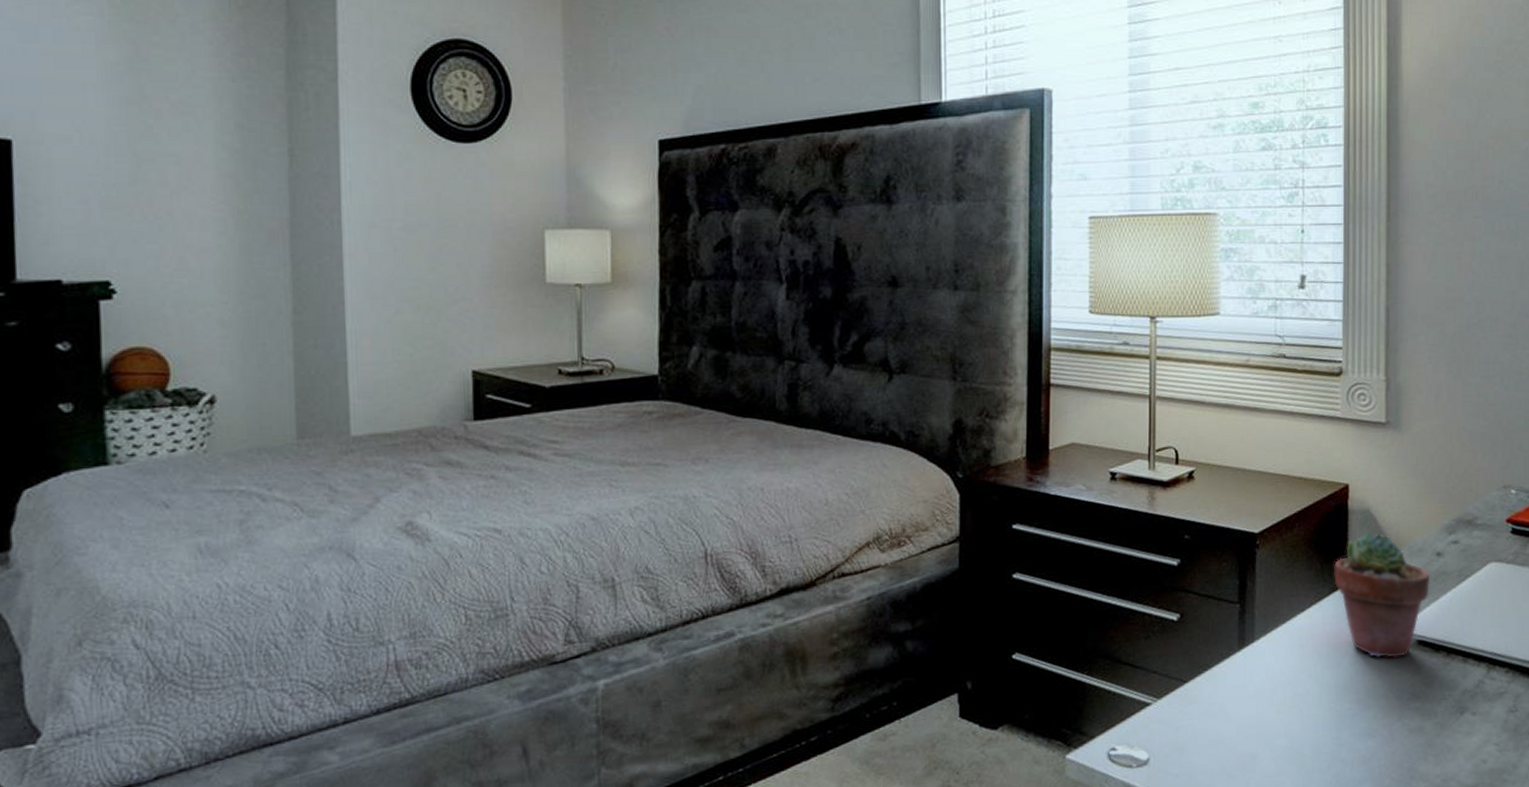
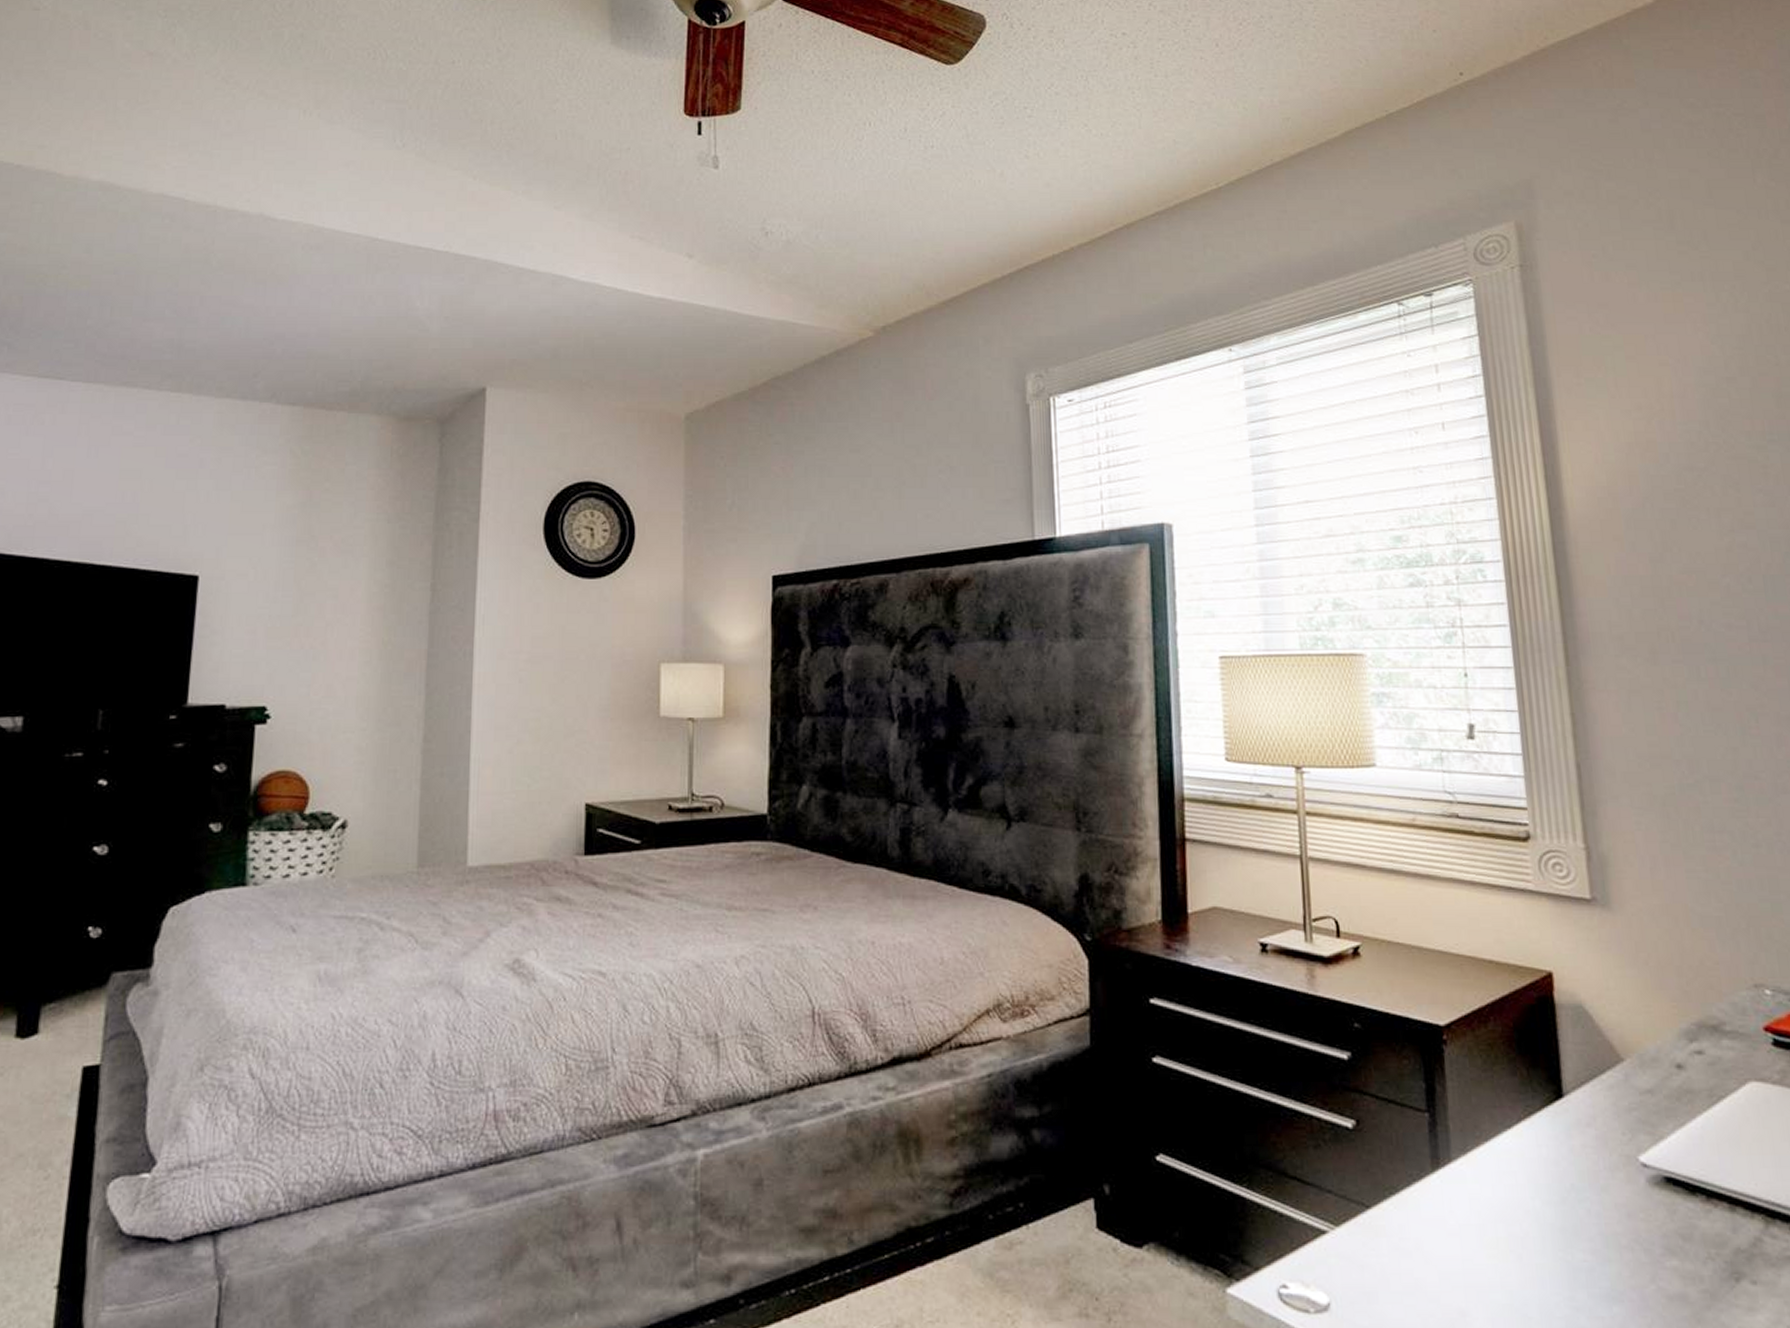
potted succulent: present [1334,532,1431,659] -> none [1544,1033,1673,1199]

